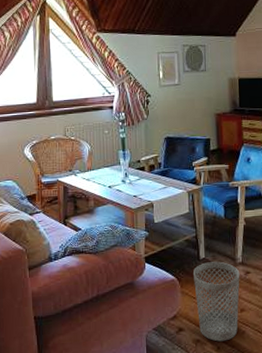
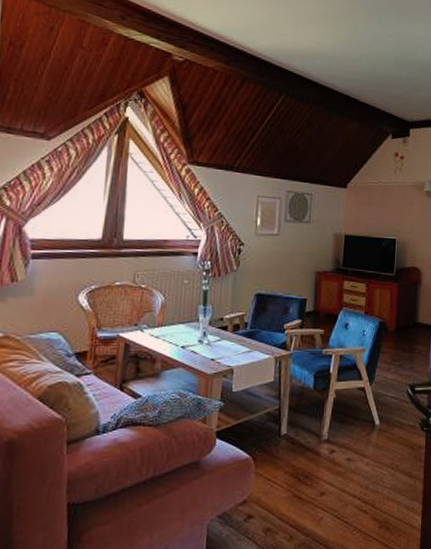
wastebasket: present [193,261,240,342] -> none [271,438,324,530]

